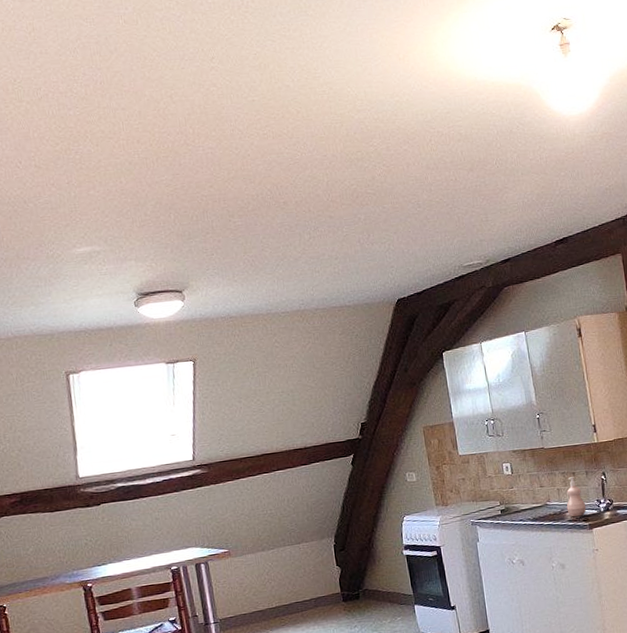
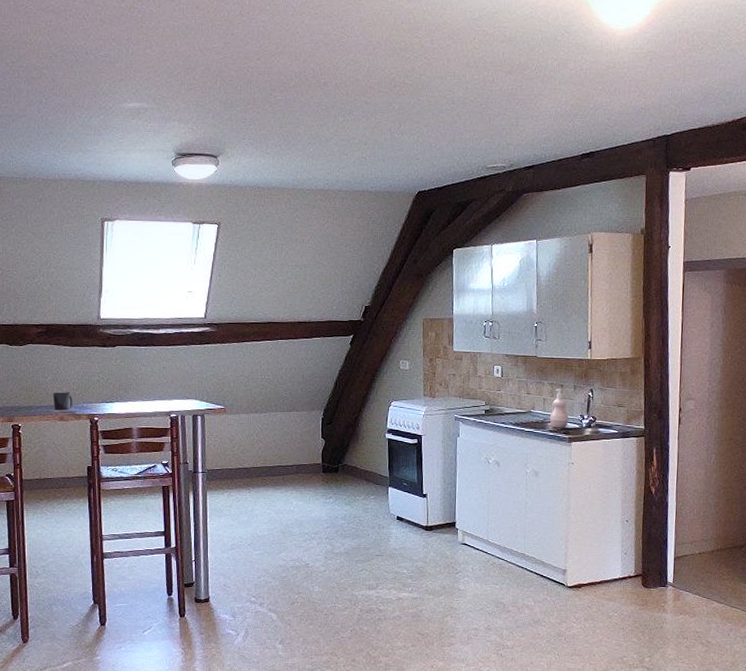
mug: none [37,560,61,586] -> present [53,391,72,413]

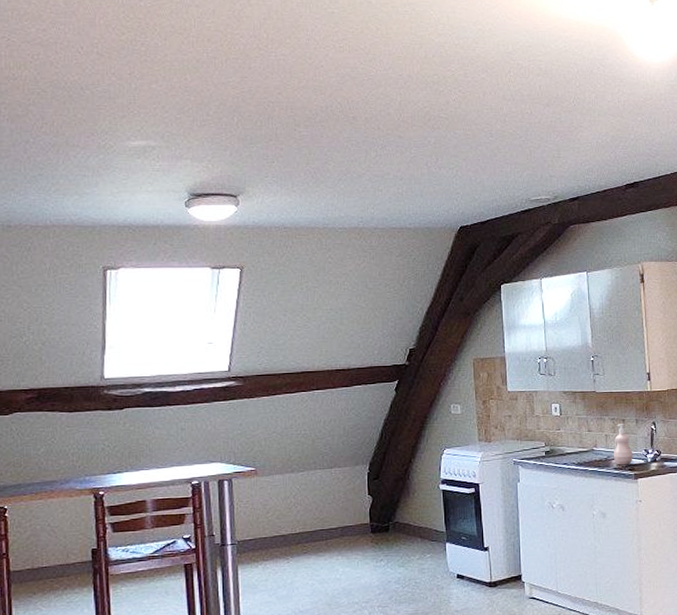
mug: present [53,391,72,413] -> none [47,463,72,489]

